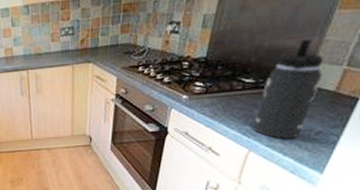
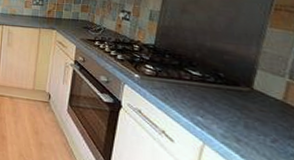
thermos bottle: present [253,39,324,139] -> none [204,46,267,141]

